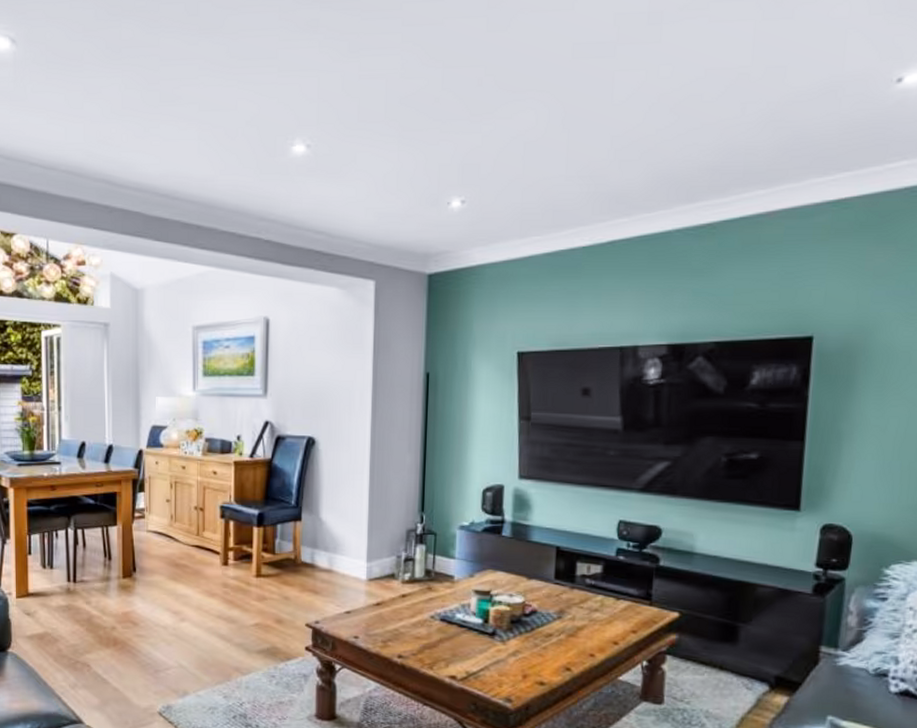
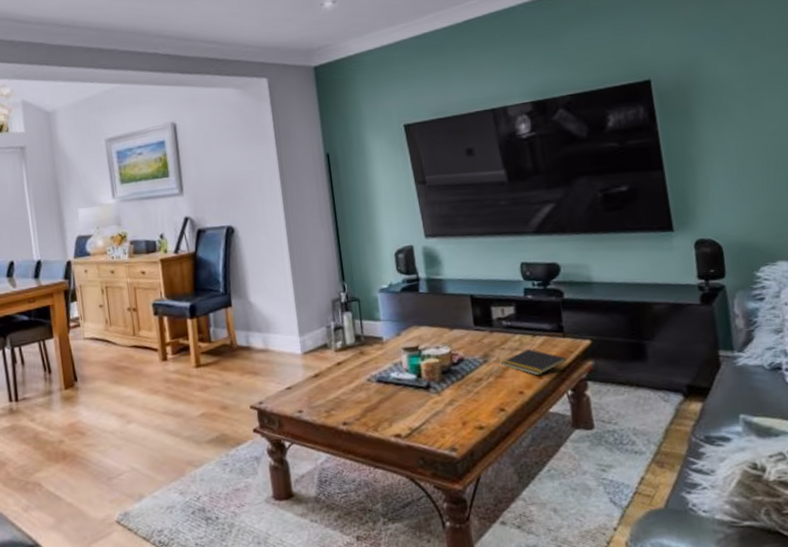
notepad: none [576,611,650,641] -> present [500,348,568,376]

